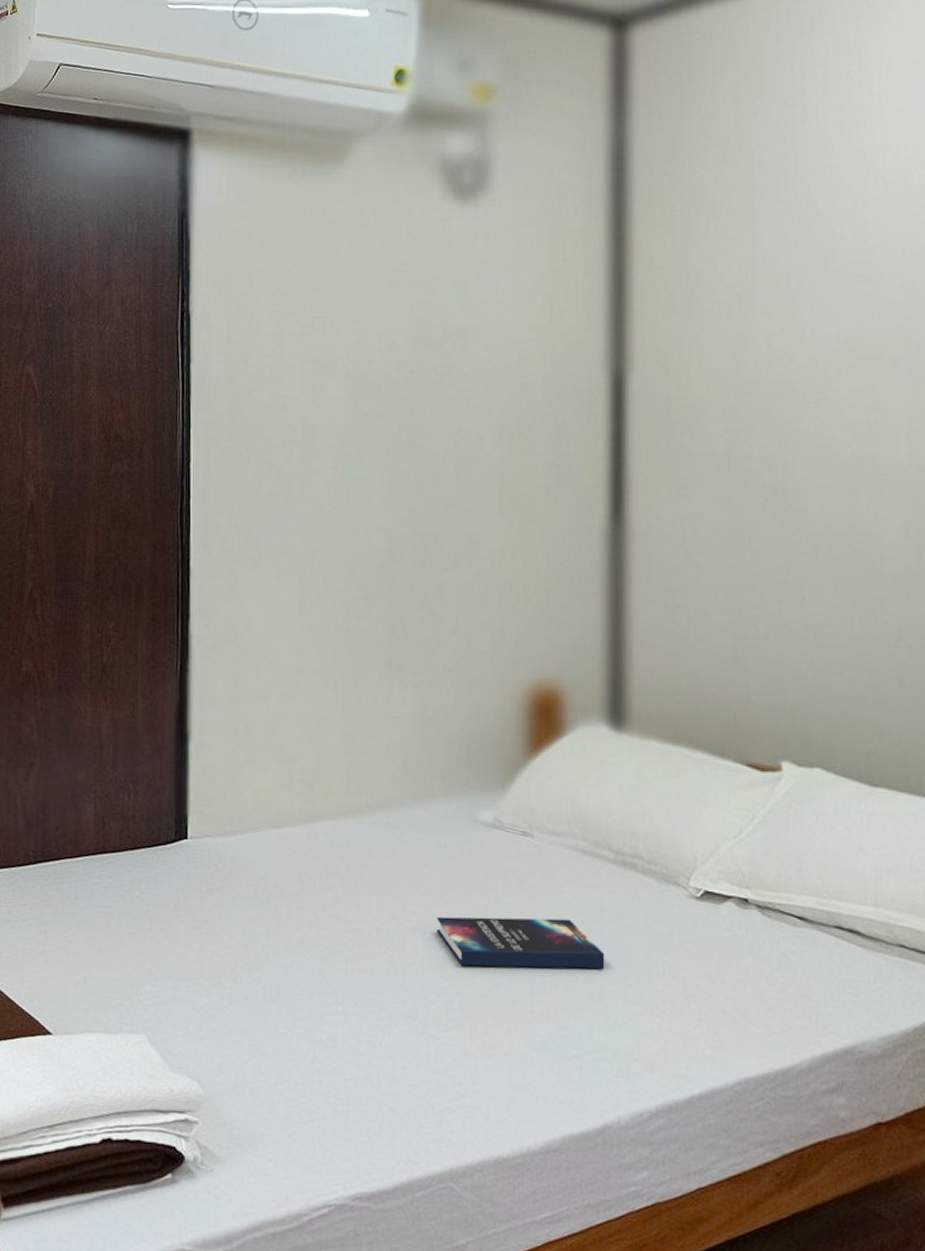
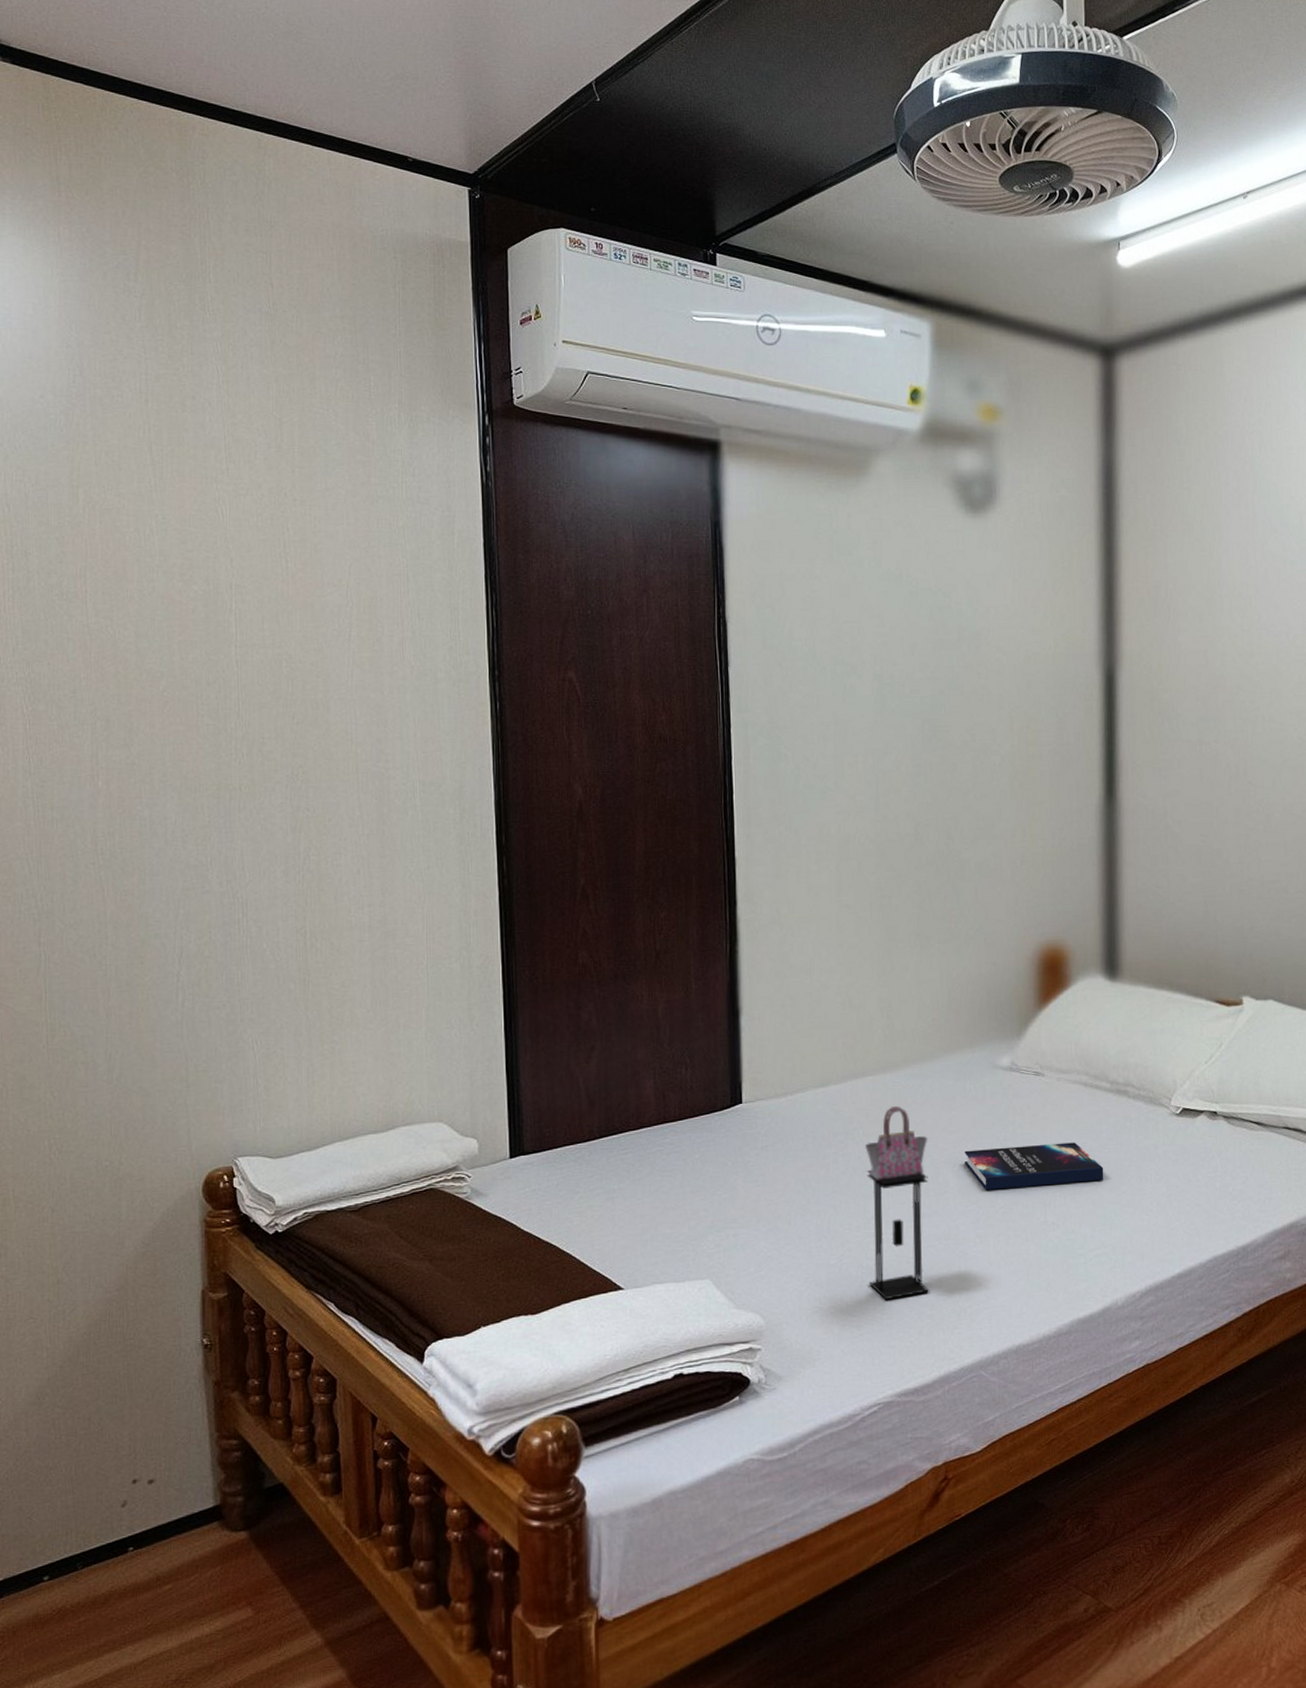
handbag: none [322,856,395,1083] -> present [865,1105,930,1301]

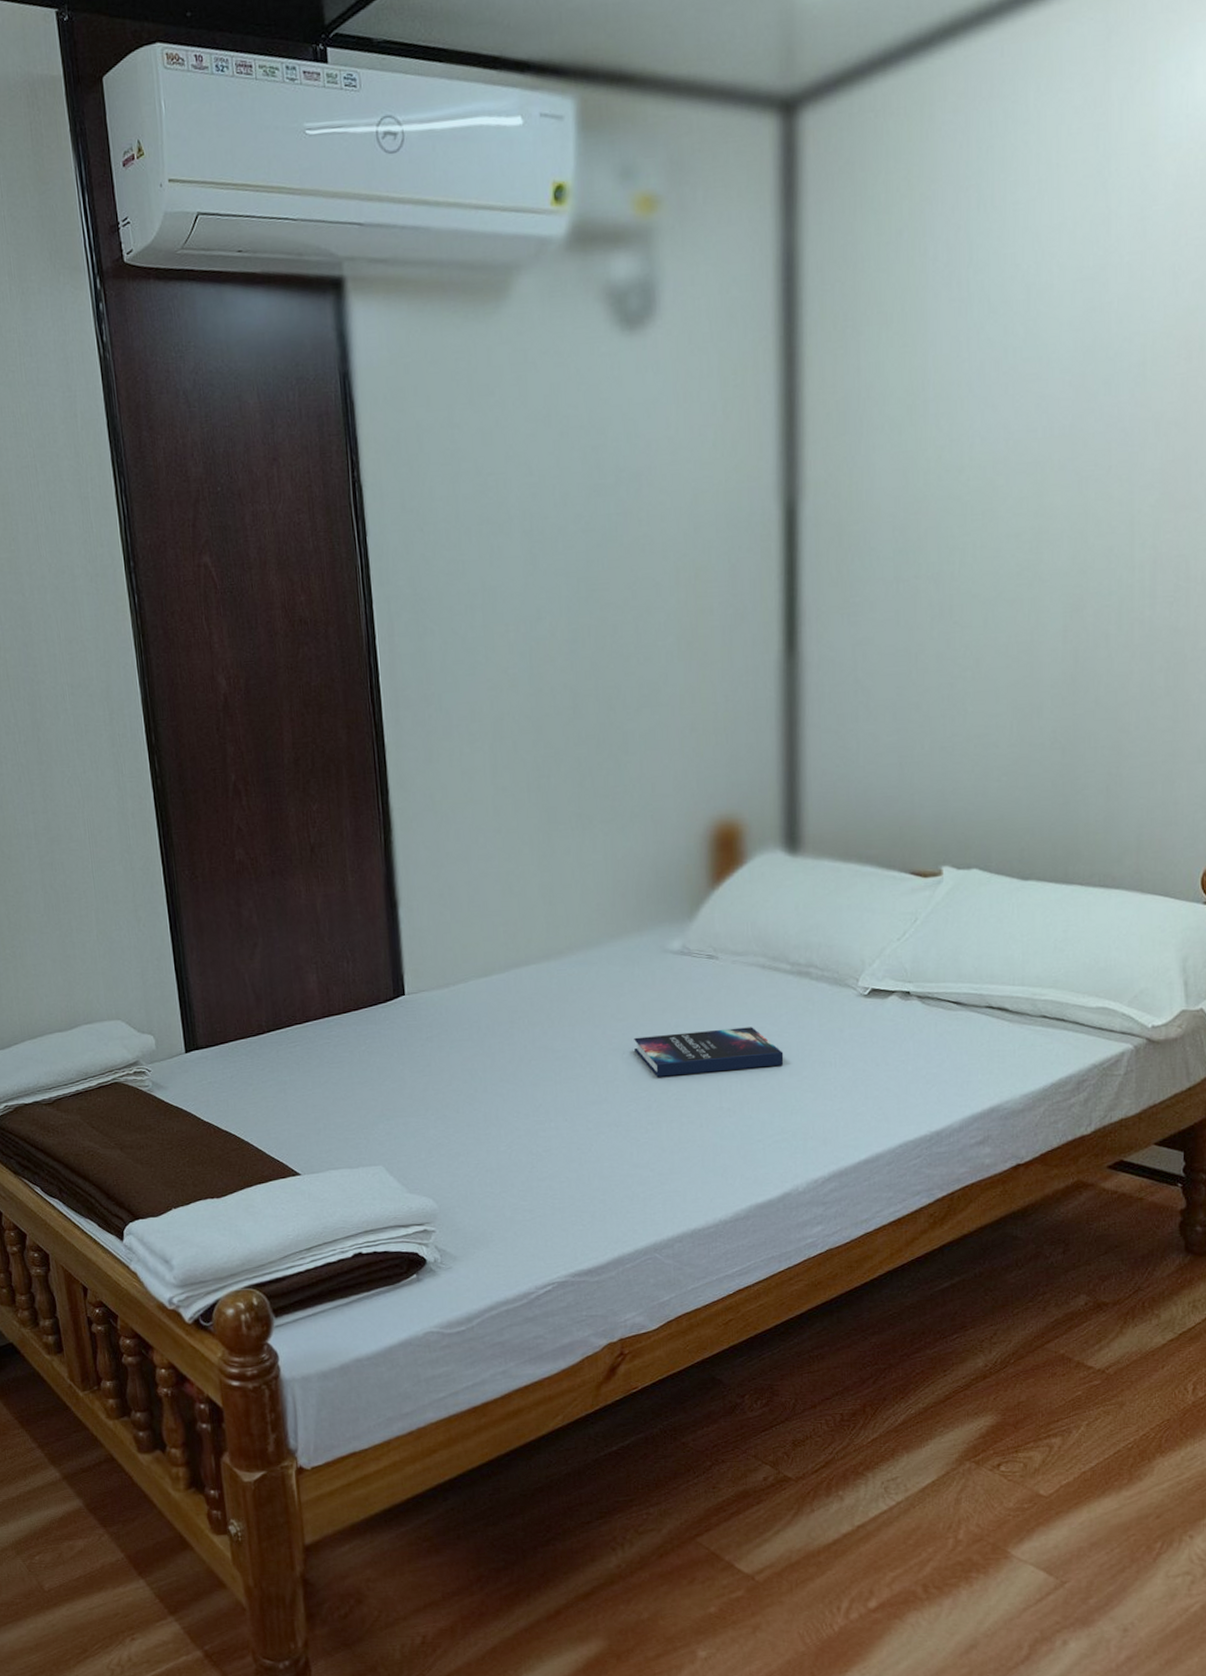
handbag: present [865,1105,930,1301] -> none [531,993,602,1186]

